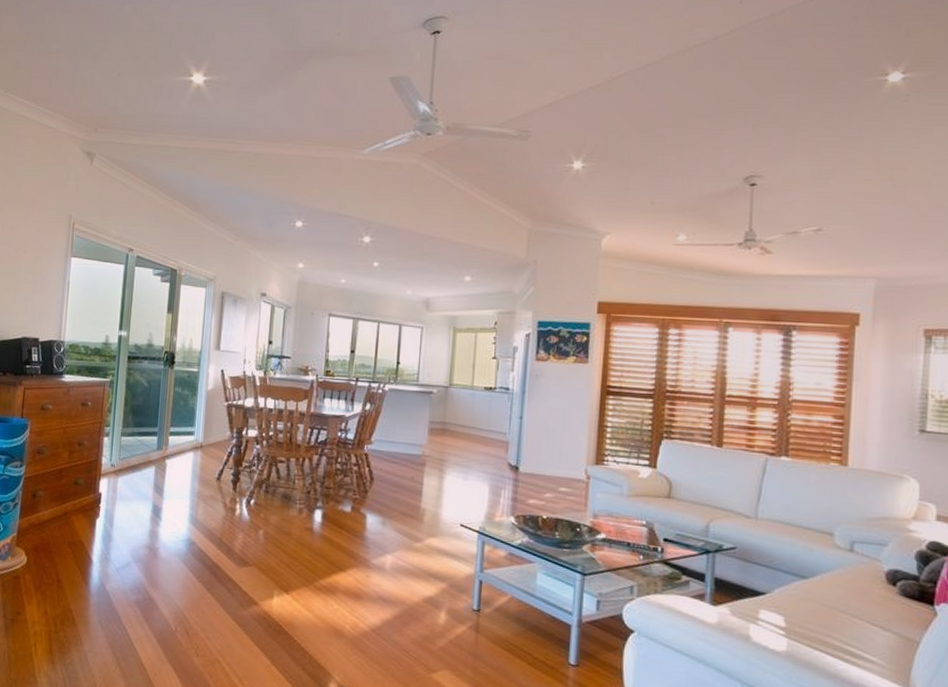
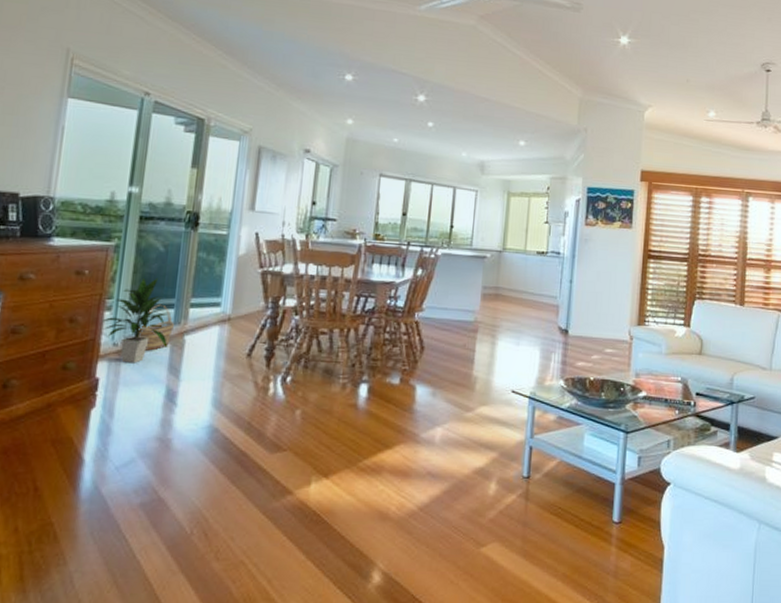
indoor plant: none [103,409,154,482] -> present [102,278,171,363]
basket: none [129,432,157,472] -> present [137,304,174,351]

